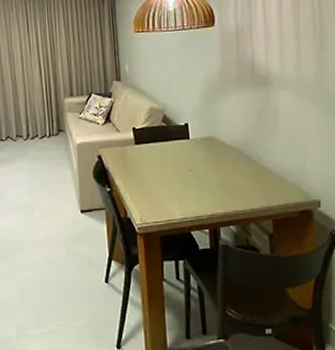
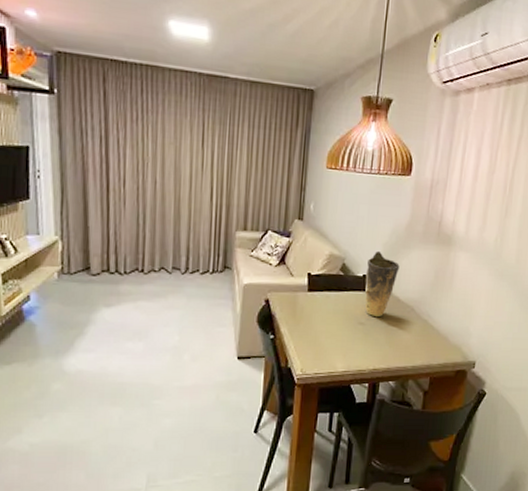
vase: none [187,99,220,163] -> present [365,250,400,318]

